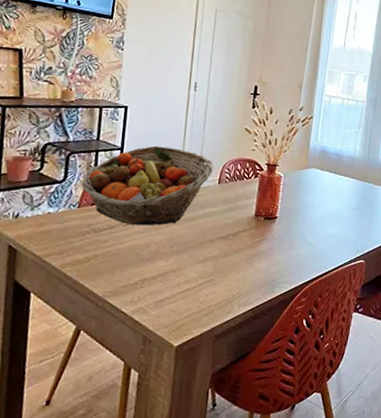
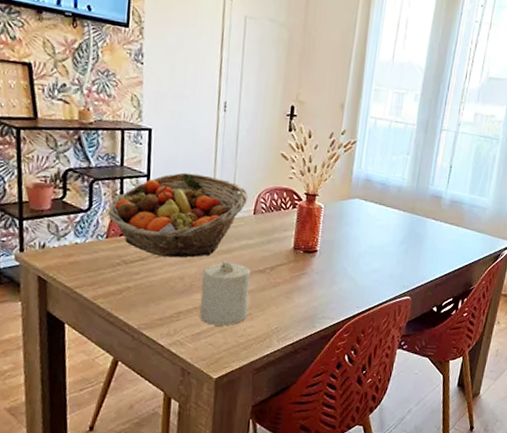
candle: none [164,228,214,292] -> present [199,261,250,326]

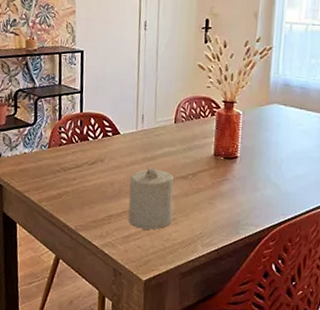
fruit basket: present [108,172,249,258] -> none [49,87,169,165]

